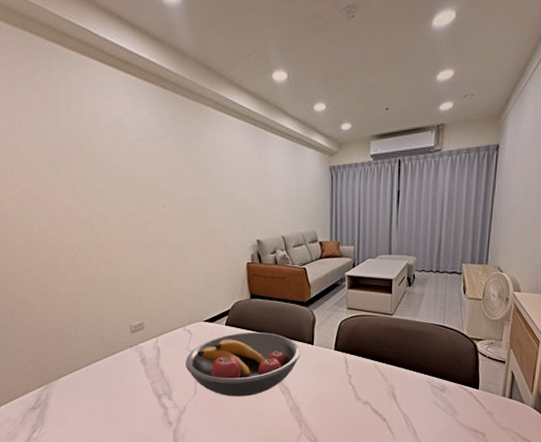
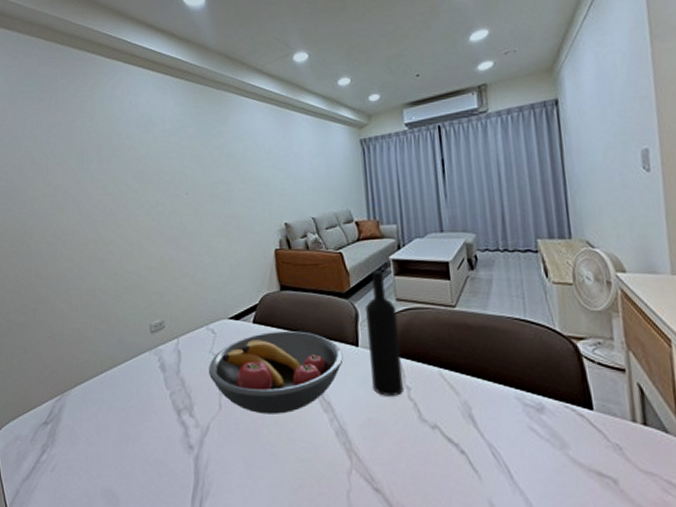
wine bottle: none [322,284,347,382] -> present [366,270,403,396]

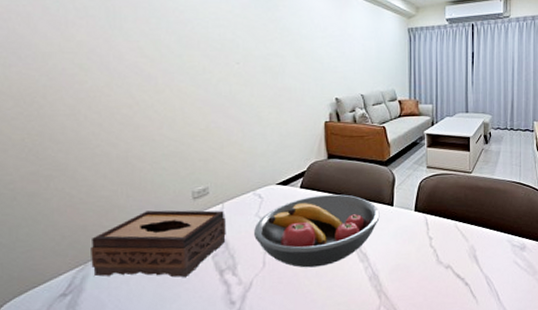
tissue box: none [66,343,182,414] -> present [91,210,226,278]
wine bottle: present [366,270,403,396] -> none [402,143,427,246]

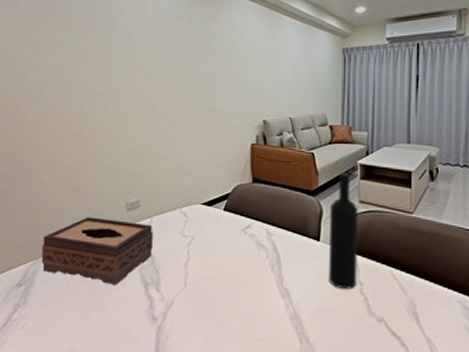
fruit bowl: present [254,194,380,268] -> none [178,220,304,296]
wine bottle: none [402,143,427,246] -> present [329,173,359,289]

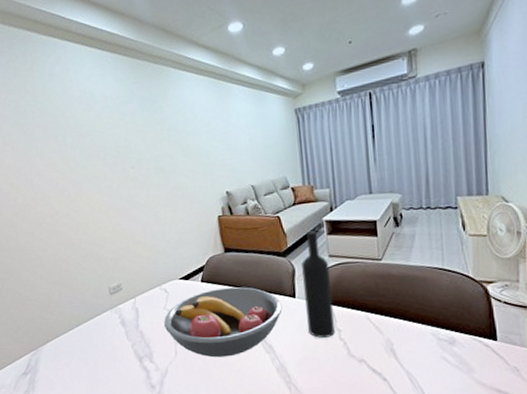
tissue box: present [41,217,153,285] -> none [38,304,141,363]
fruit bowl: none [178,220,304,296] -> present [164,287,282,358]

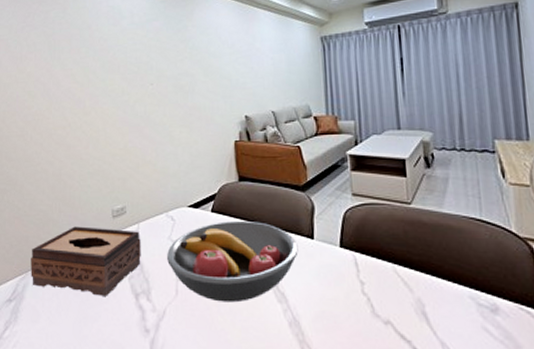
tissue box: none [38,304,141,363] -> present [31,226,141,296]
wine bottle: present [302,231,335,338] -> none [322,165,357,290]

